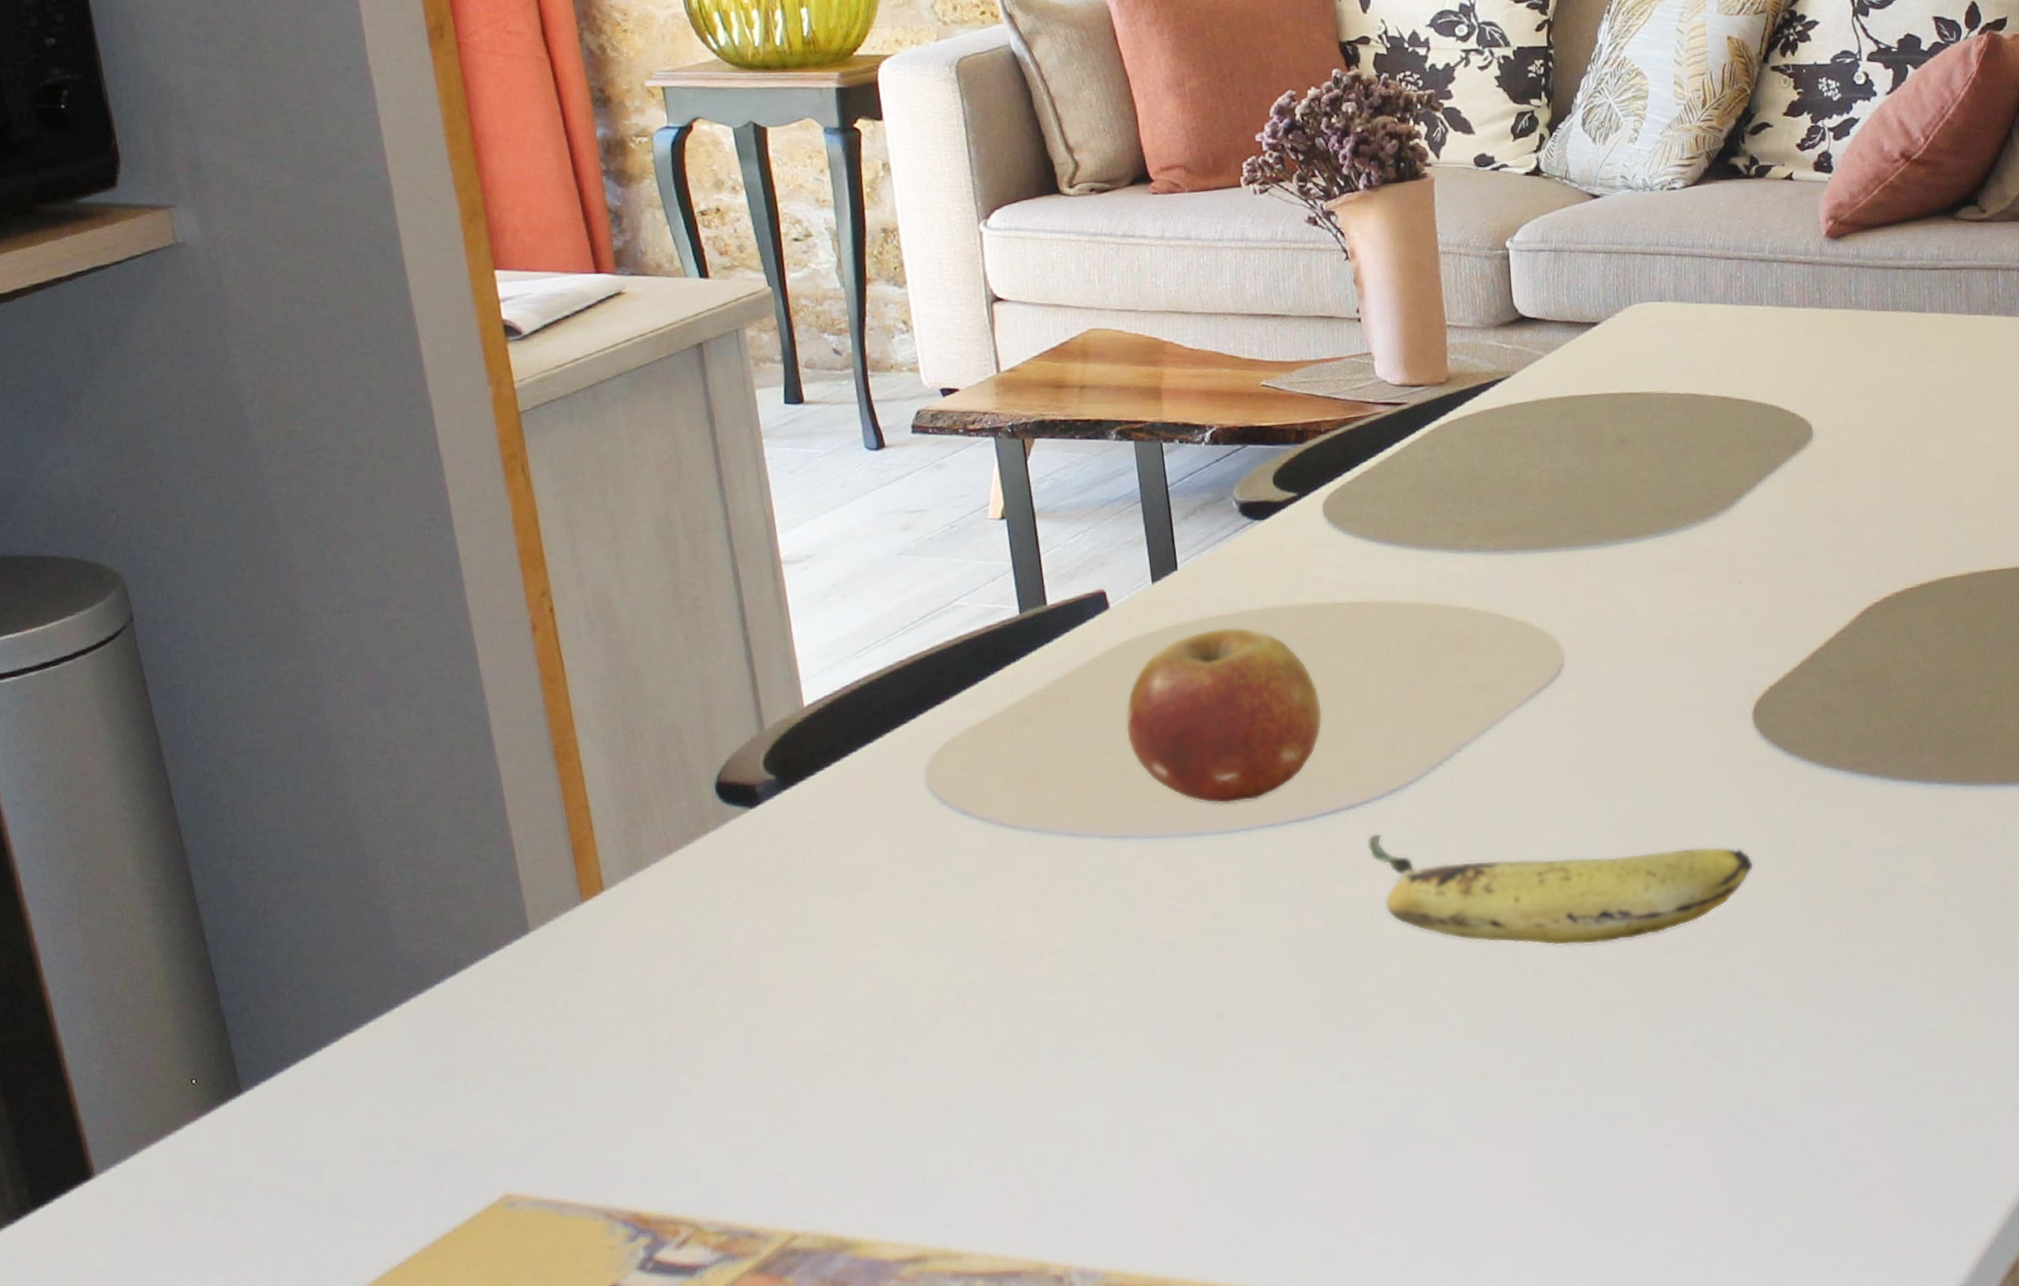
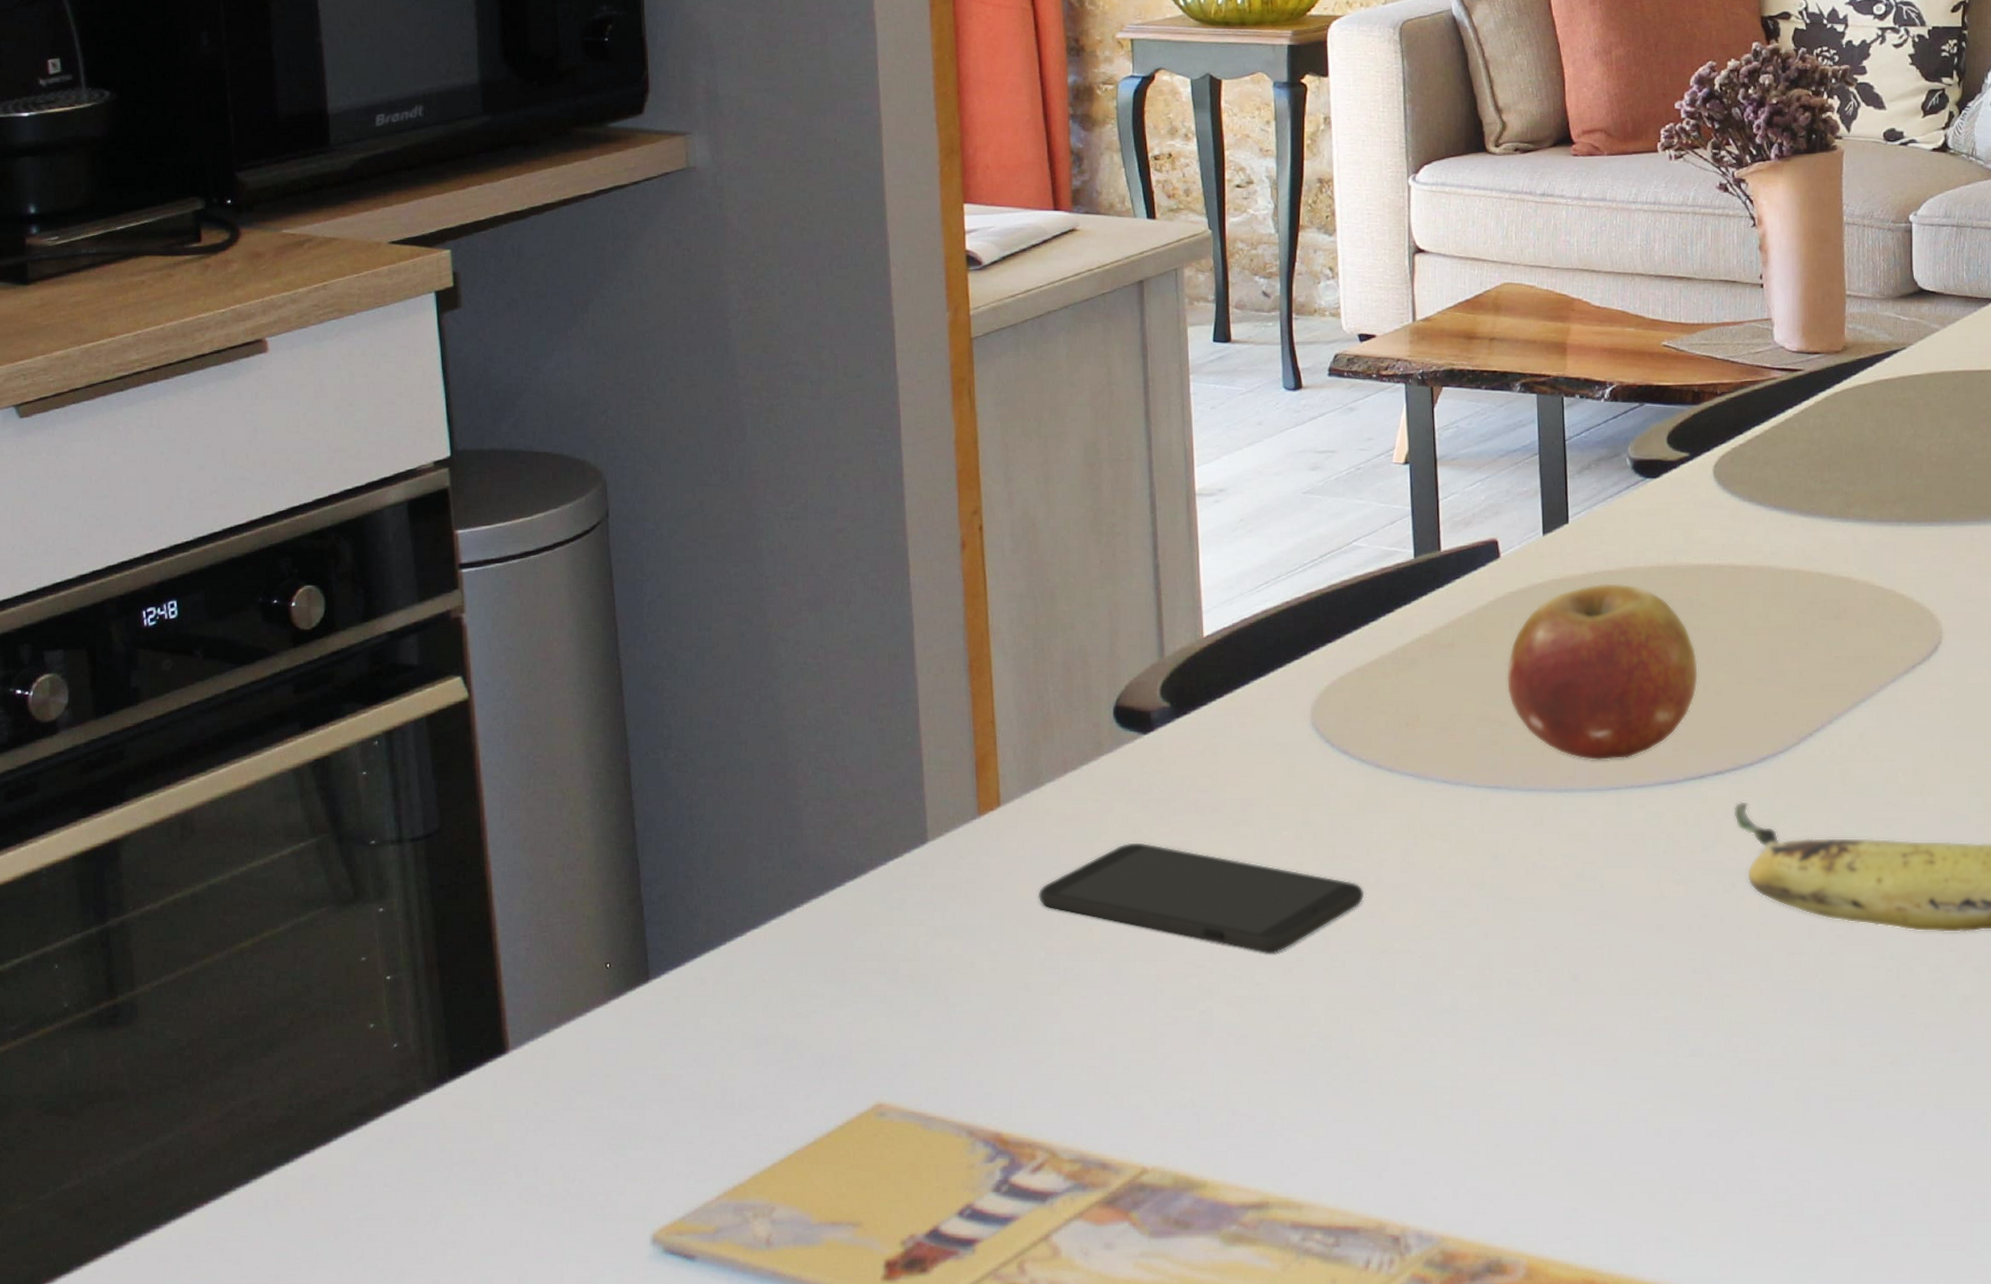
mobile phone: none [653,916,998,1015] -> present [1038,842,1365,952]

